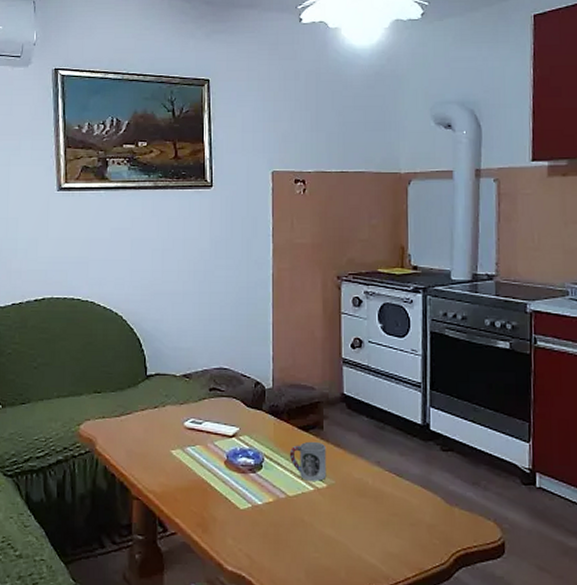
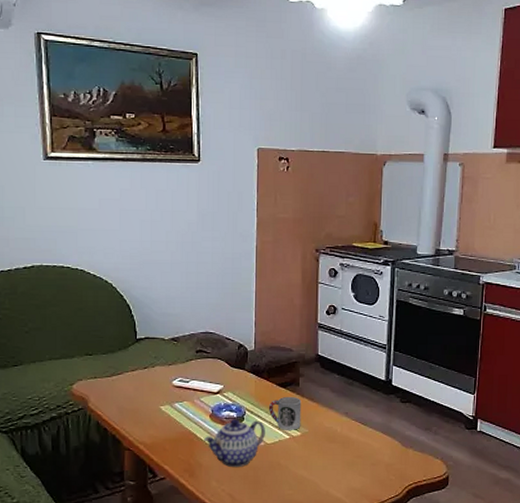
teapot: none [218,466,286,524] -> present [204,419,265,468]

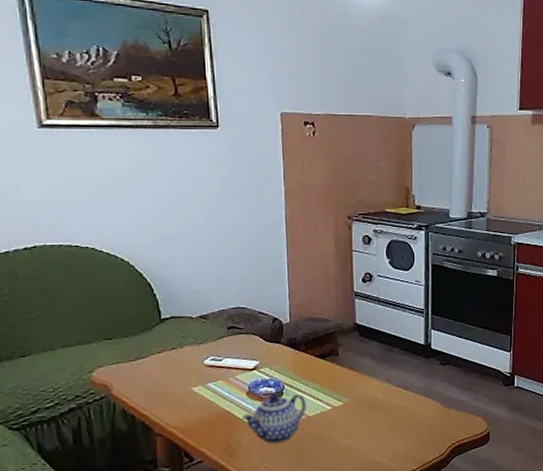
cup: present [268,396,302,430] -> none [308,367,343,402]

